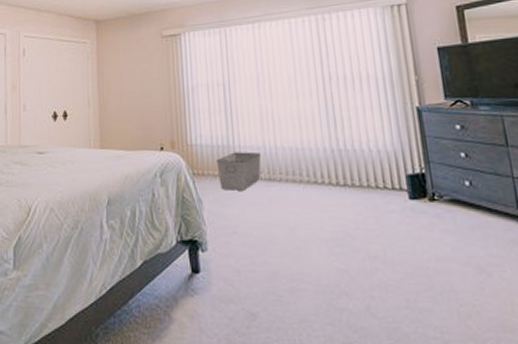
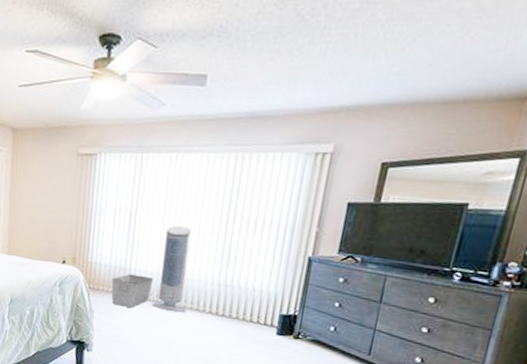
air purifier: none [263,93,305,189] -> present [151,225,192,313]

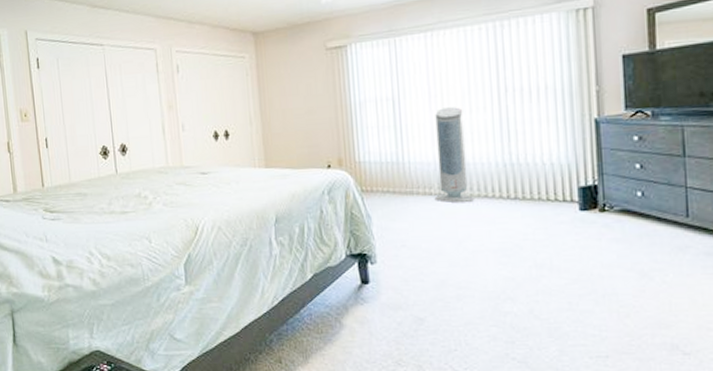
storage bin: present [111,274,153,308] -> none [385,167,431,206]

